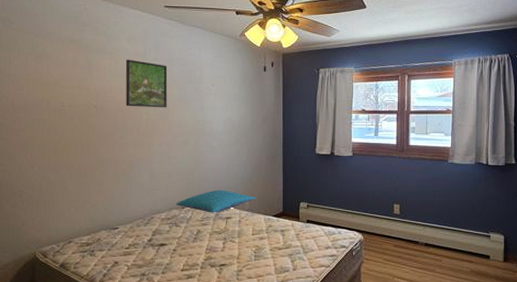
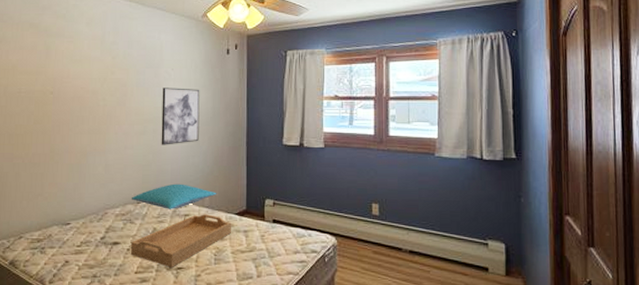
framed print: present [126,59,168,108] -> none [83,43,126,94]
serving tray: none [177,216,269,264] -> present [131,214,231,267]
wall art: none [203,102,239,155] -> present [161,88,200,145]

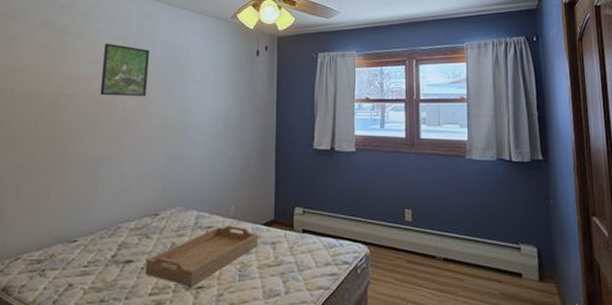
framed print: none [83,43,126,94] -> present [100,43,150,97]
pillow: present [132,183,217,209] -> none [149,192,243,221]
wall art: present [161,88,200,145] -> none [184,90,228,151]

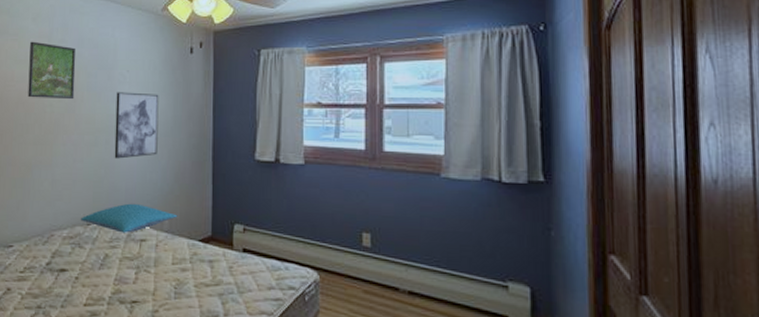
serving tray: present [146,225,258,287] -> none [80,239,194,301]
pillow: none [149,192,243,221] -> present [81,203,178,233]
wall art: none [184,90,228,151] -> present [114,92,159,159]

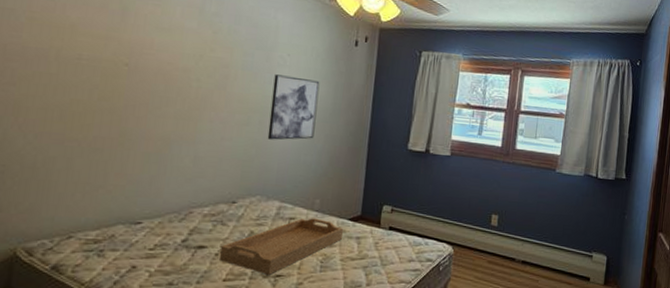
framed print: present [28,41,76,100] -> none [170,9,231,77]
serving tray: none [80,239,194,301] -> present [220,218,343,275]
pillow: present [81,203,178,233] -> none [226,183,330,212]

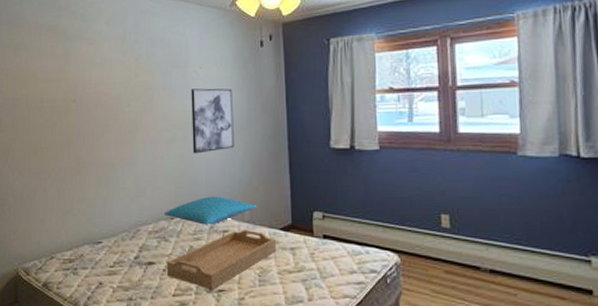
pillow: none [226,183,330,212] -> present [165,196,258,225]

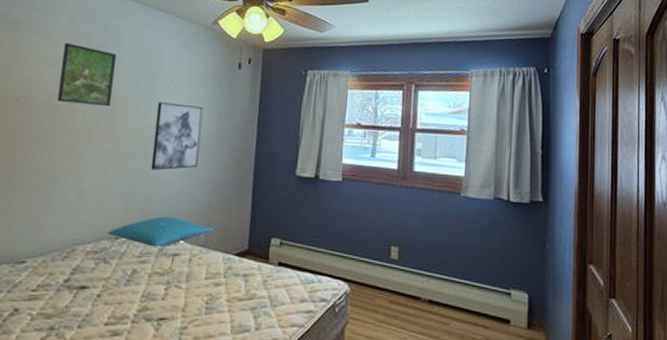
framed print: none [105,44,151,99] -> present [57,42,116,107]
serving tray: present [167,230,276,290] -> none [102,254,229,318]

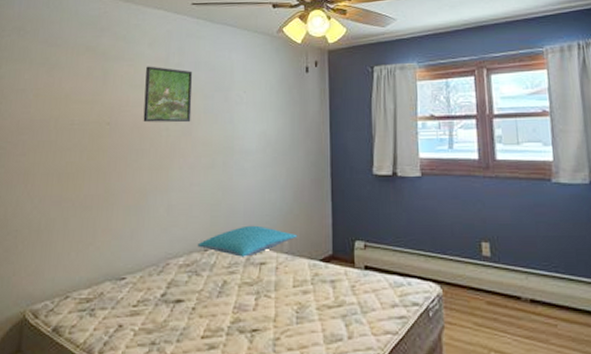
wall art: present [150,102,203,171] -> none [232,112,276,180]

